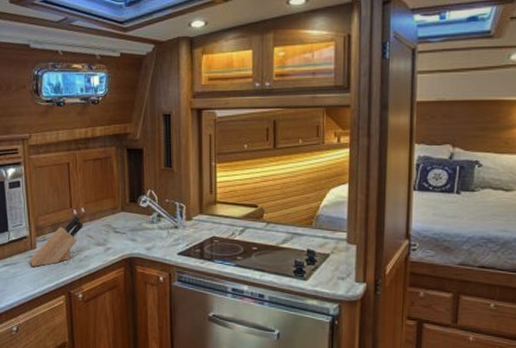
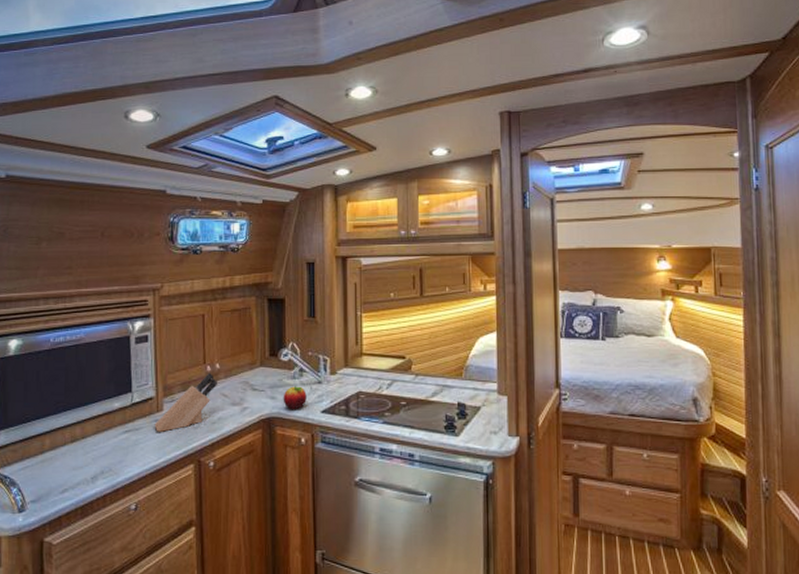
fruit: none [142,230,164,251] -> present [283,386,306,409]

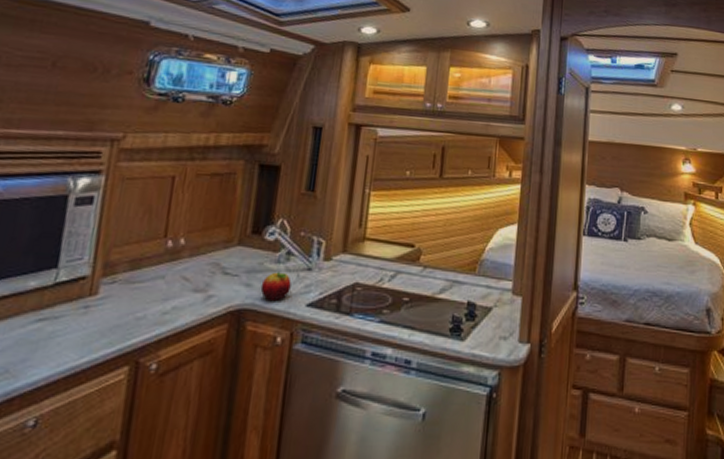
knife block: present [154,373,217,432] -> none [81,249,179,322]

